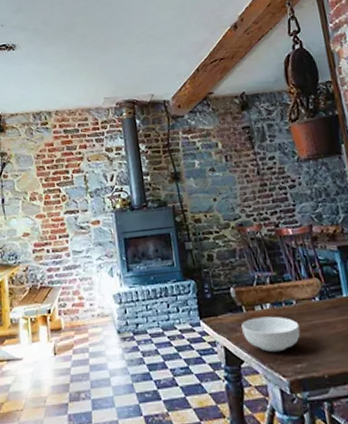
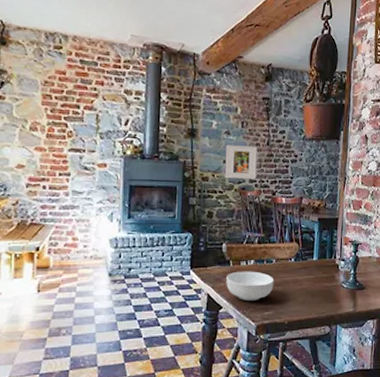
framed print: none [213,178,253,217] -> present [224,145,258,180]

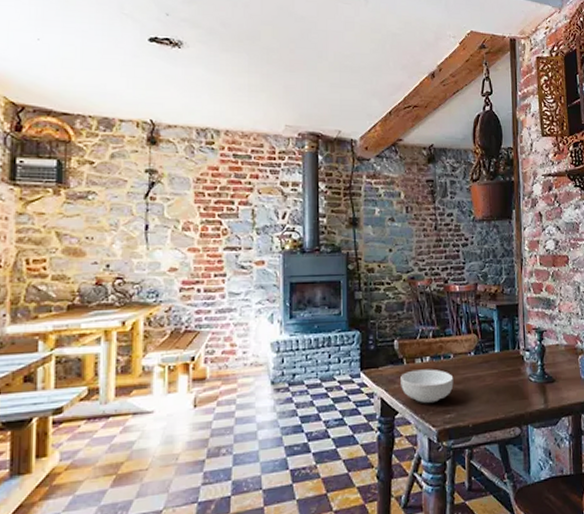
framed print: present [224,145,258,180] -> none [391,232,426,269]

